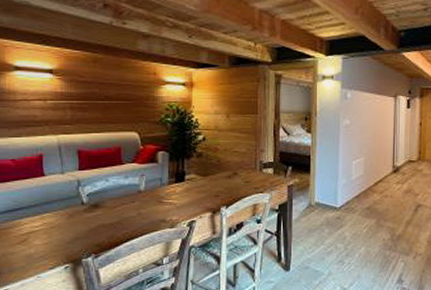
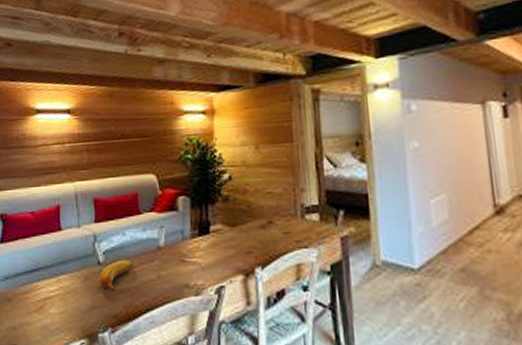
fruit: none [83,201,116,225] -> present [99,261,134,291]

